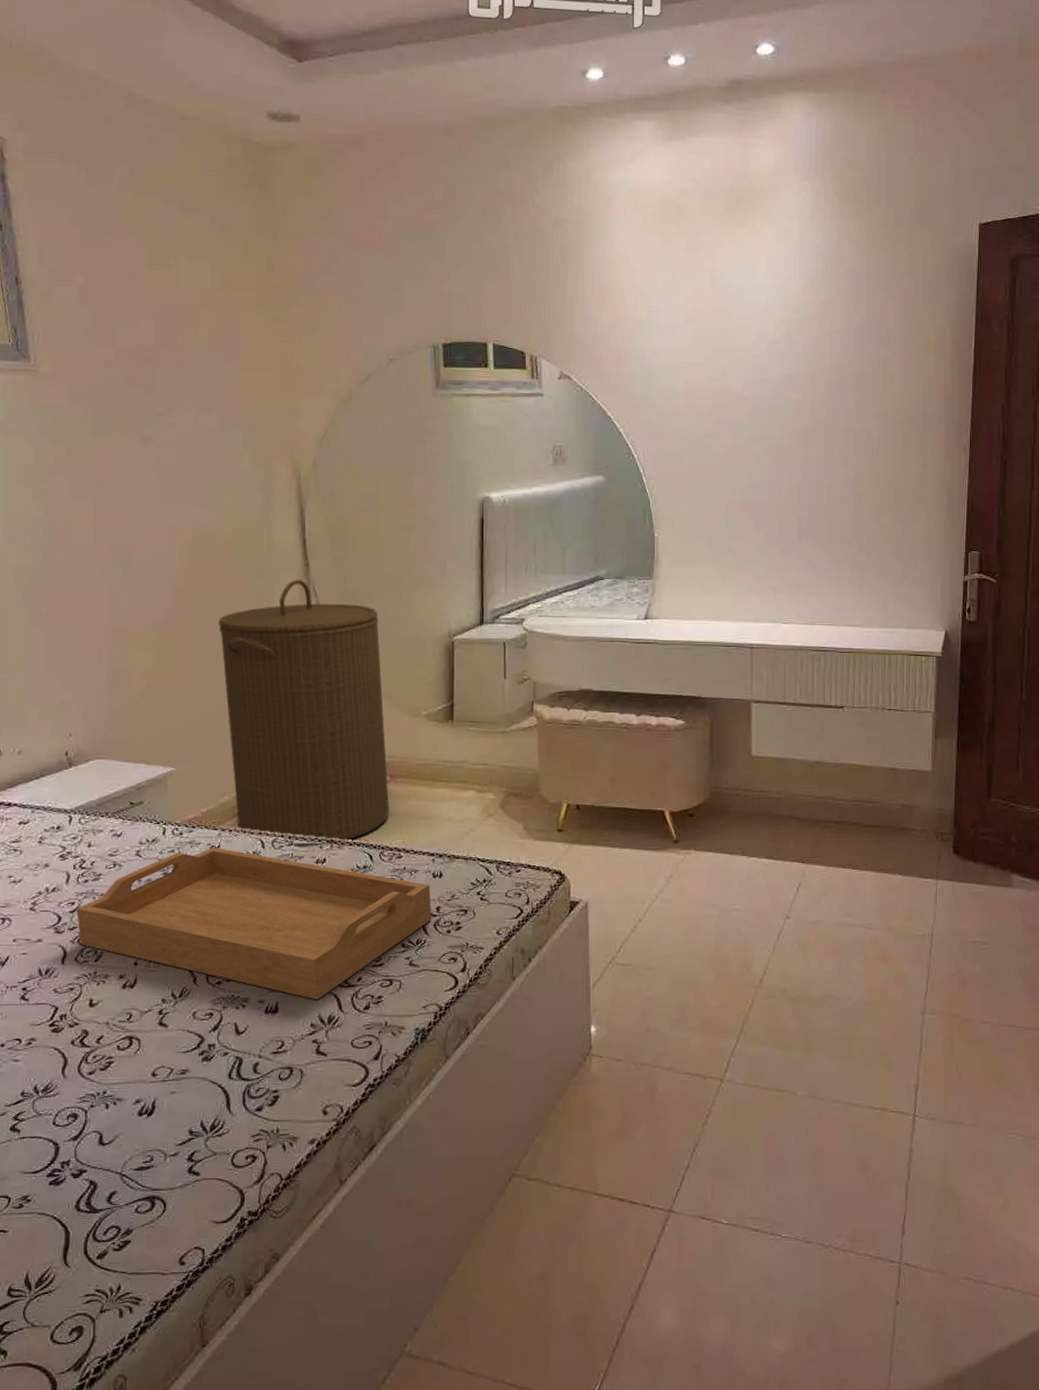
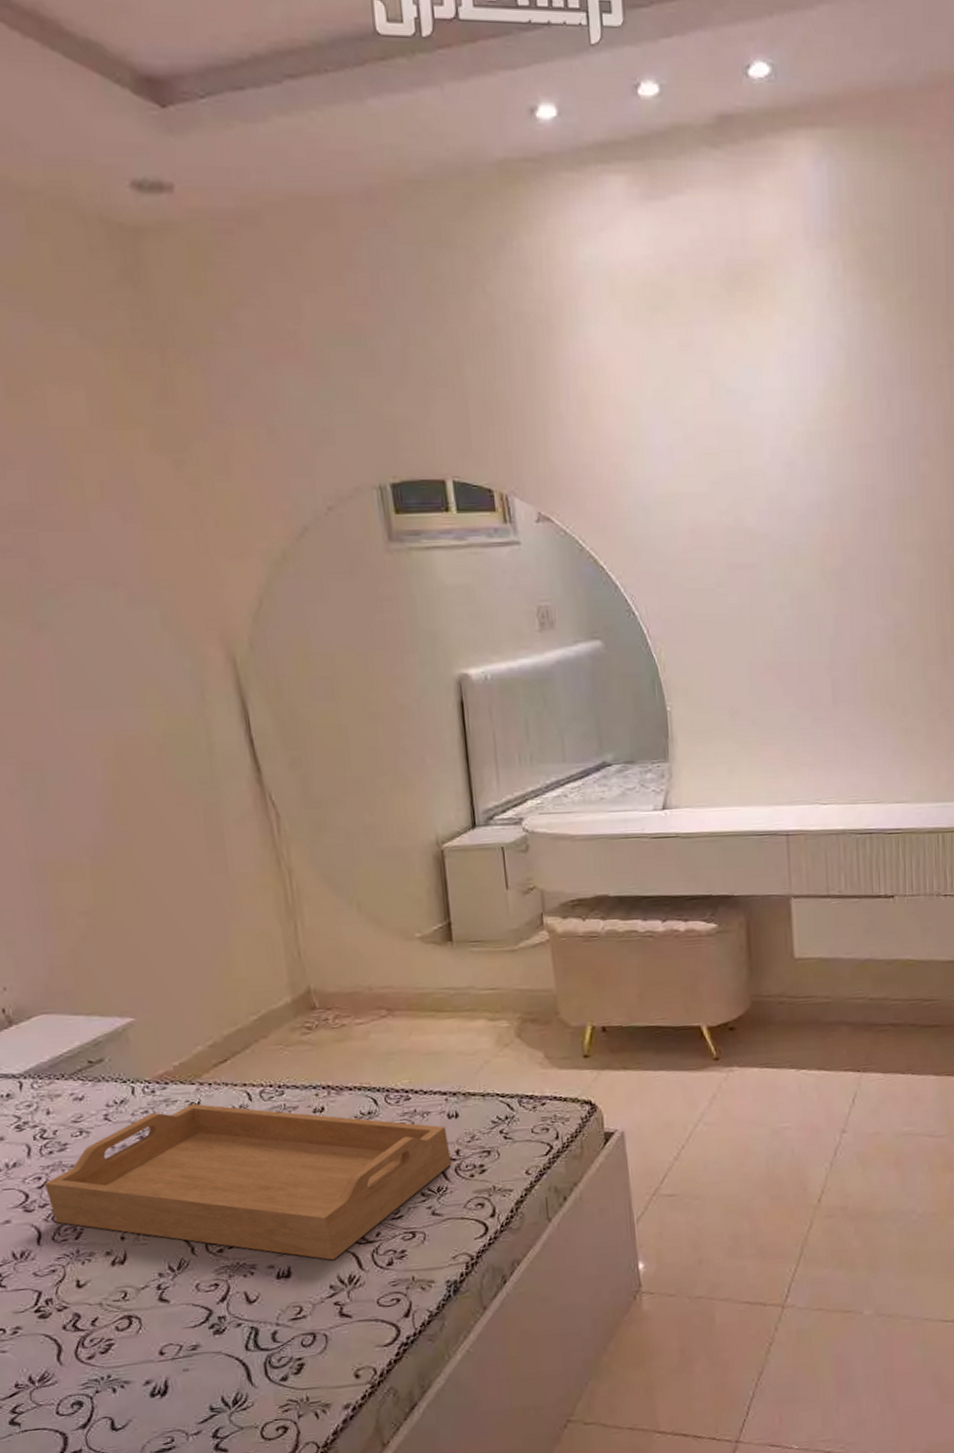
laundry hamper: present [218,579,390,847] -> none [161,787,391,1097]

